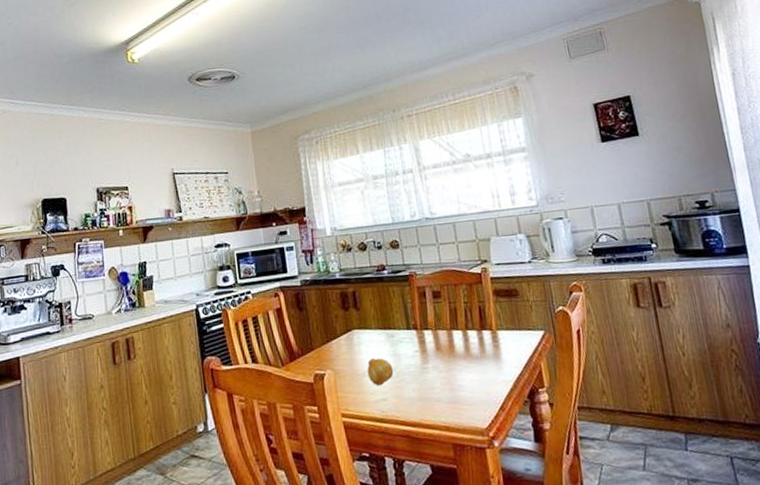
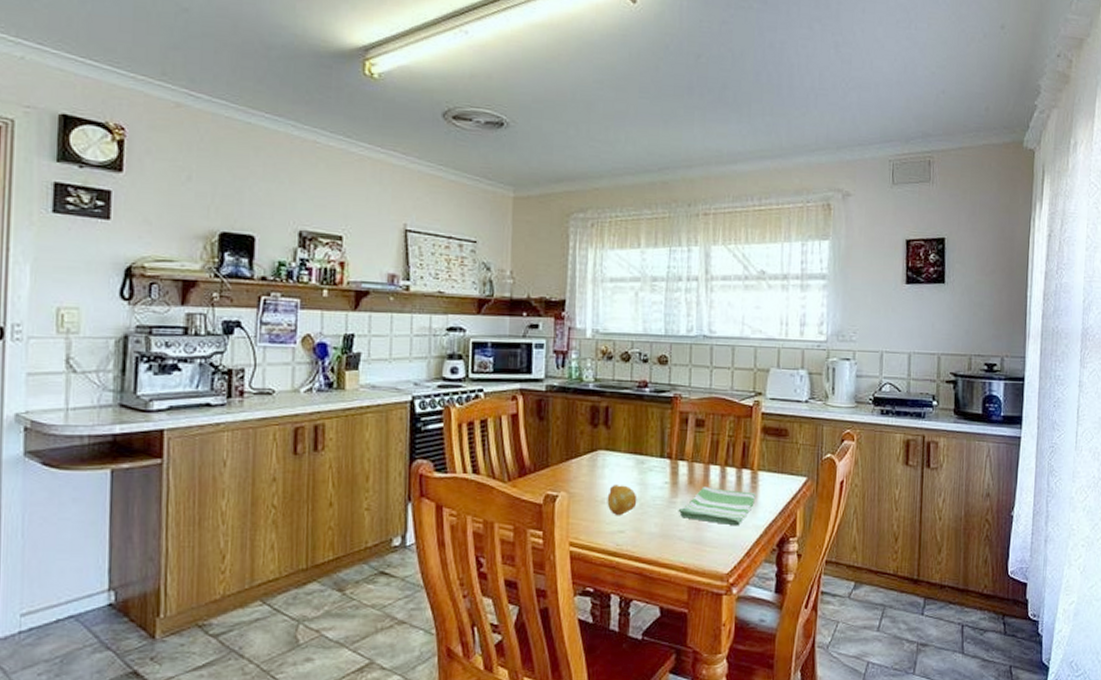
dish towel: none [431,350,500,384] -> present [678,486,756,526]

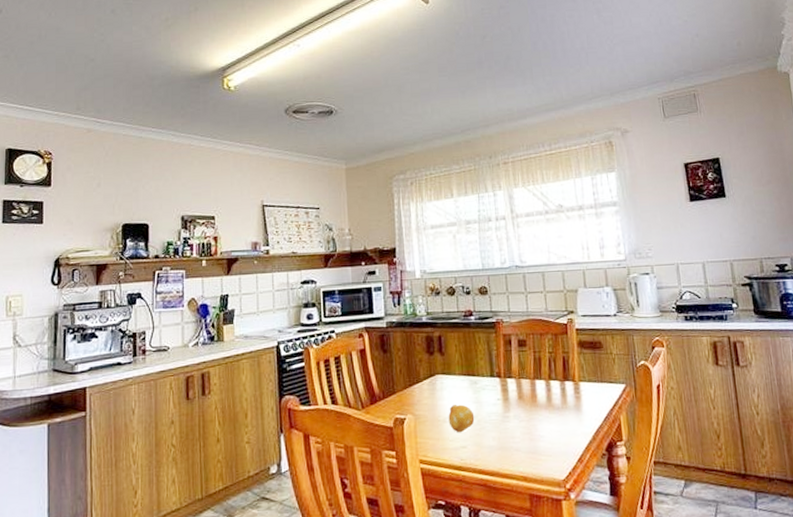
dish towel: present [678,486,756,526] -> none [512,400,581,435]

